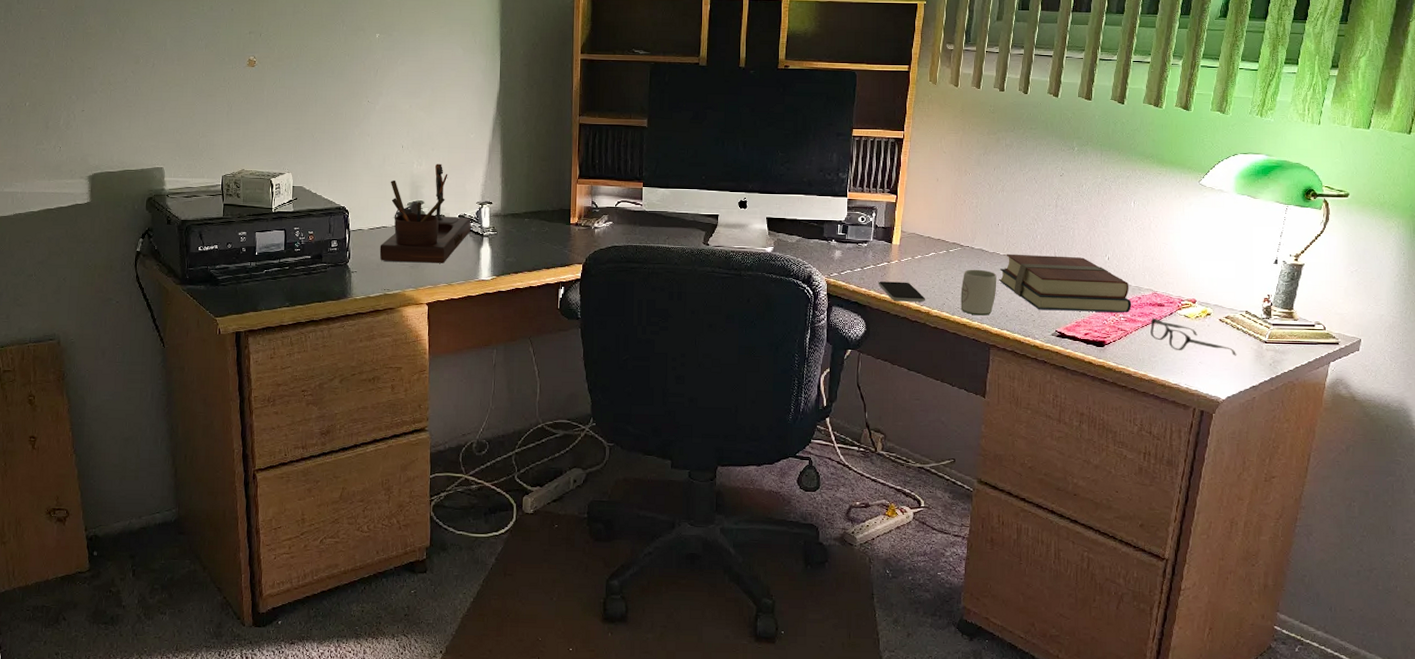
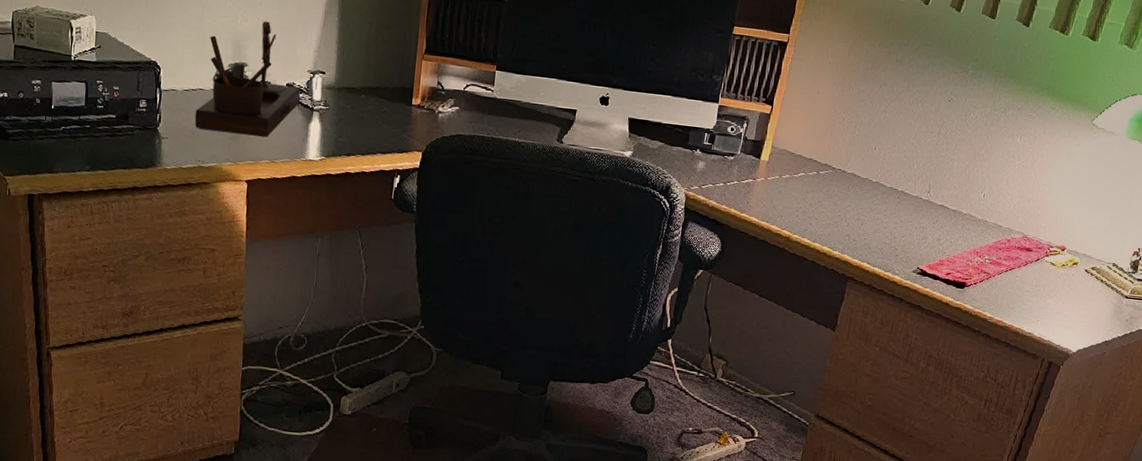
smartphone: present [879,281,926,302] -> none [740,199,788,226]
mug: present [960,269,997,316] -> none [823,194,866,246]
books: present [998,253,1132,313] -> none [866,181,1001,255]
eyeglasses: present [1150,317,1237,356] -> none [1013,262,1096,309]

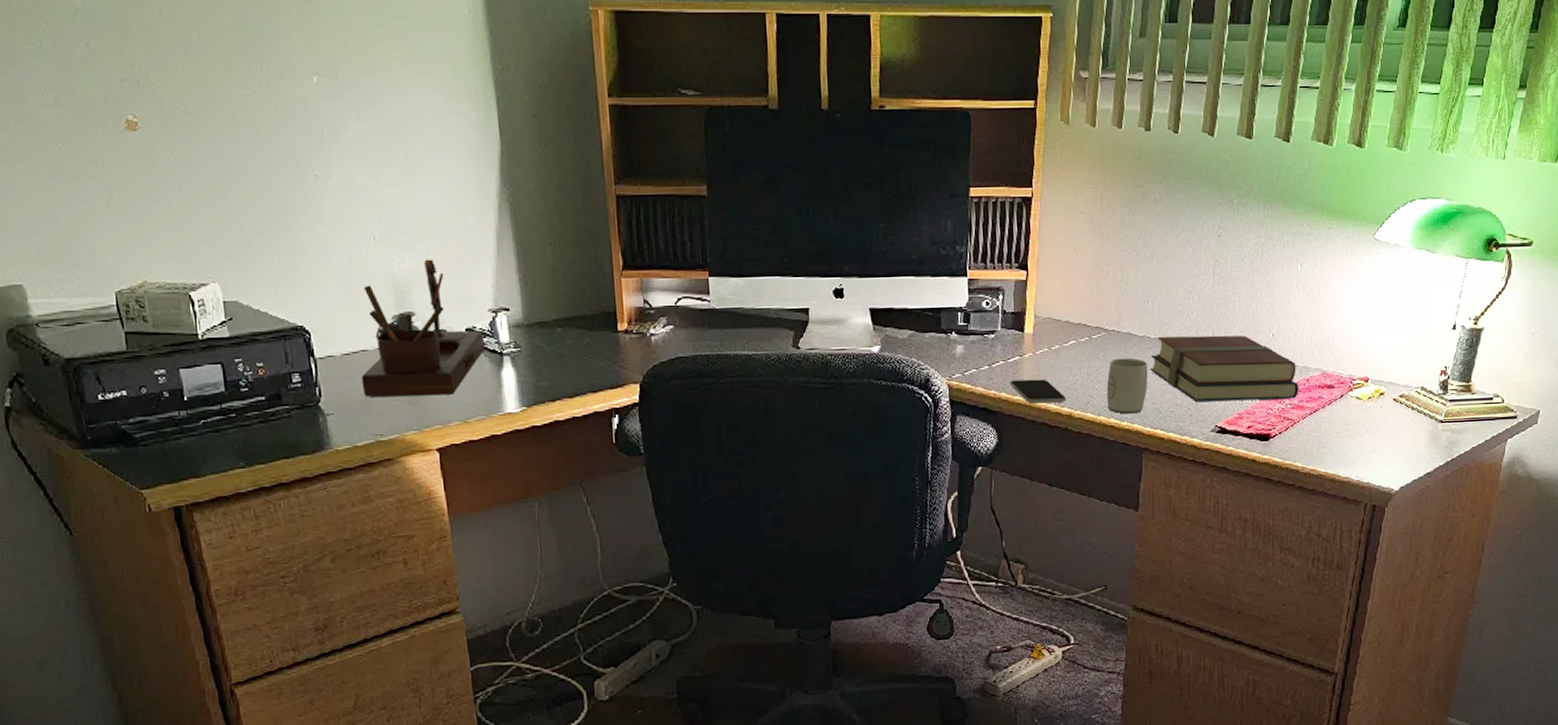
smartphone: none [740,199,788,226] -> present [1010,379,1067,404]
mug: none [823,194,866,246] -> present [1106,358,1148,414]
books: none [866,181,1001,255] -> present [1149,335,1299,402]

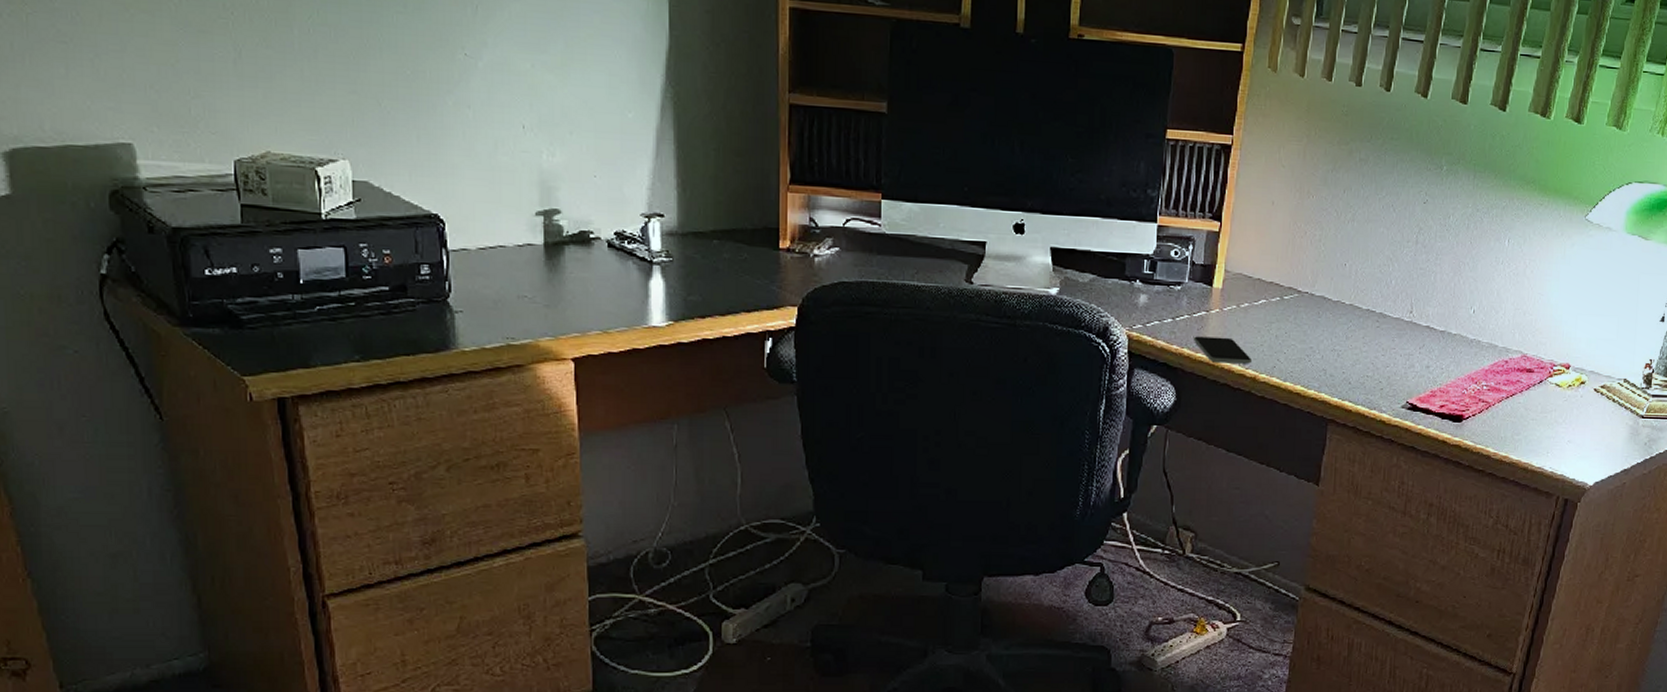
desk organizer: present [361,259,485,397] -> none [496,154,634,302]
mug: present [1106,358,1148,414] -> none [1294,322,1341,382]
books: present [1149,335,1299,402] -> none [1342,303,1497,381]

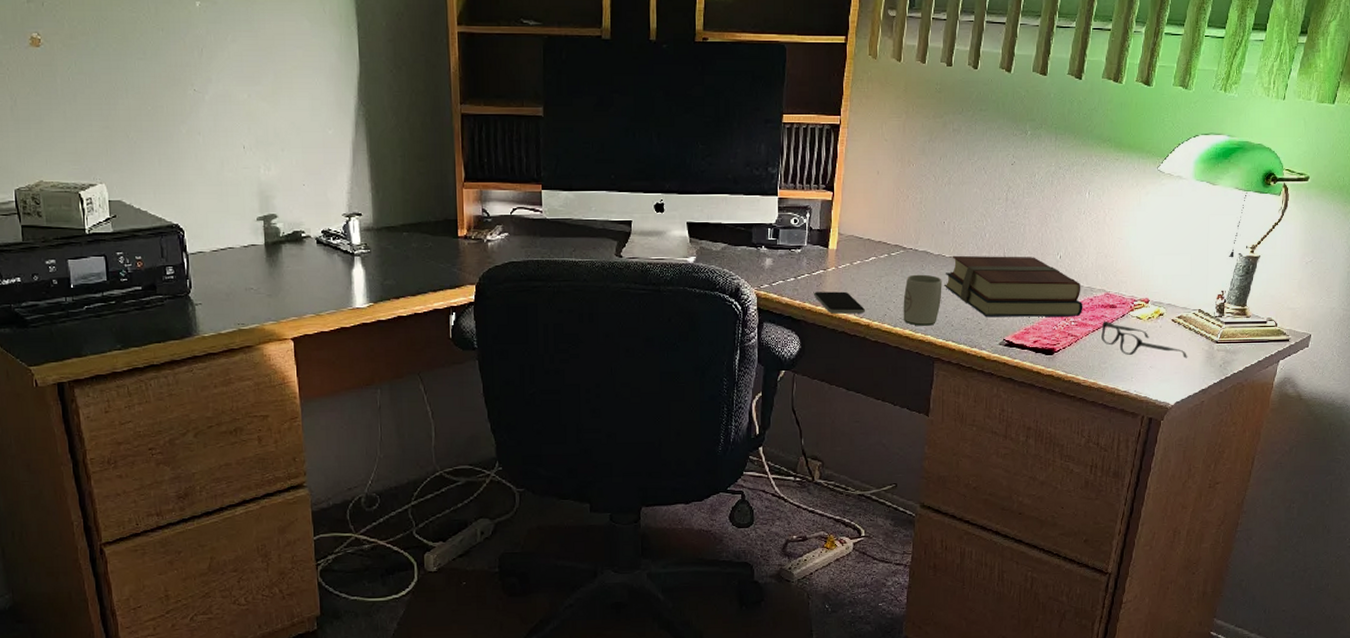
mug: none [1294,322,1341,382] -> present [903,274,942,326]
books: none [1342,303,1497,381] -> present [943,255,1083,317]
eyeglasses: none [1515,386,1611,434] -> present [1101,320,1188,358]

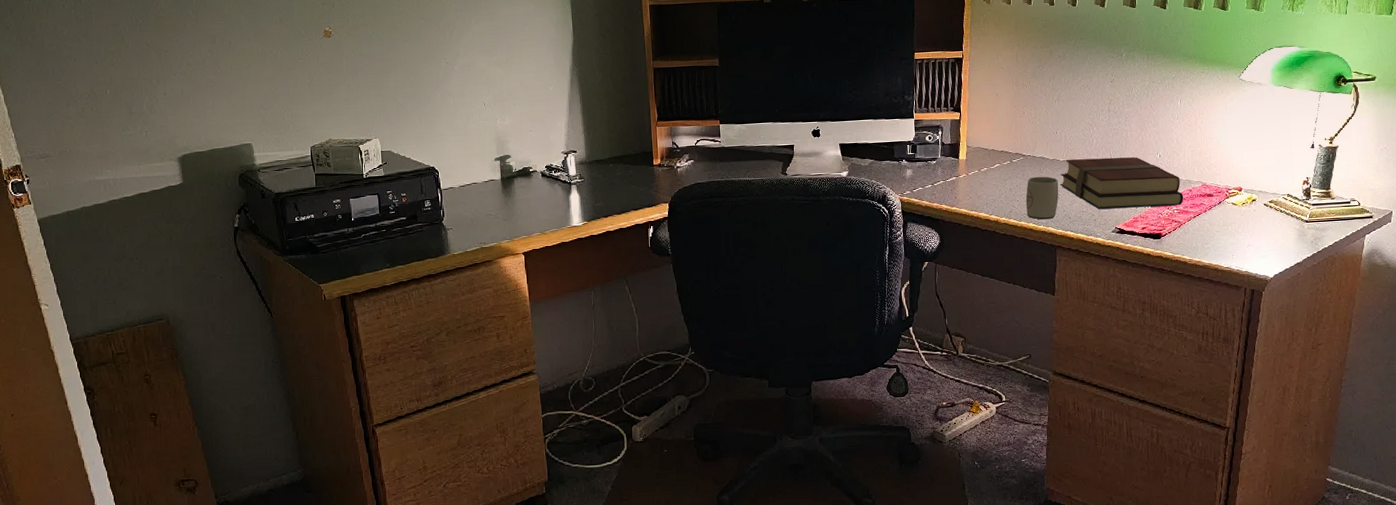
smartphone: present [814,291,866,314] -> none [949,194,994,213]
eyeglasses: present [1101,320,1188,358] -> none [1201,207,1282,237]

